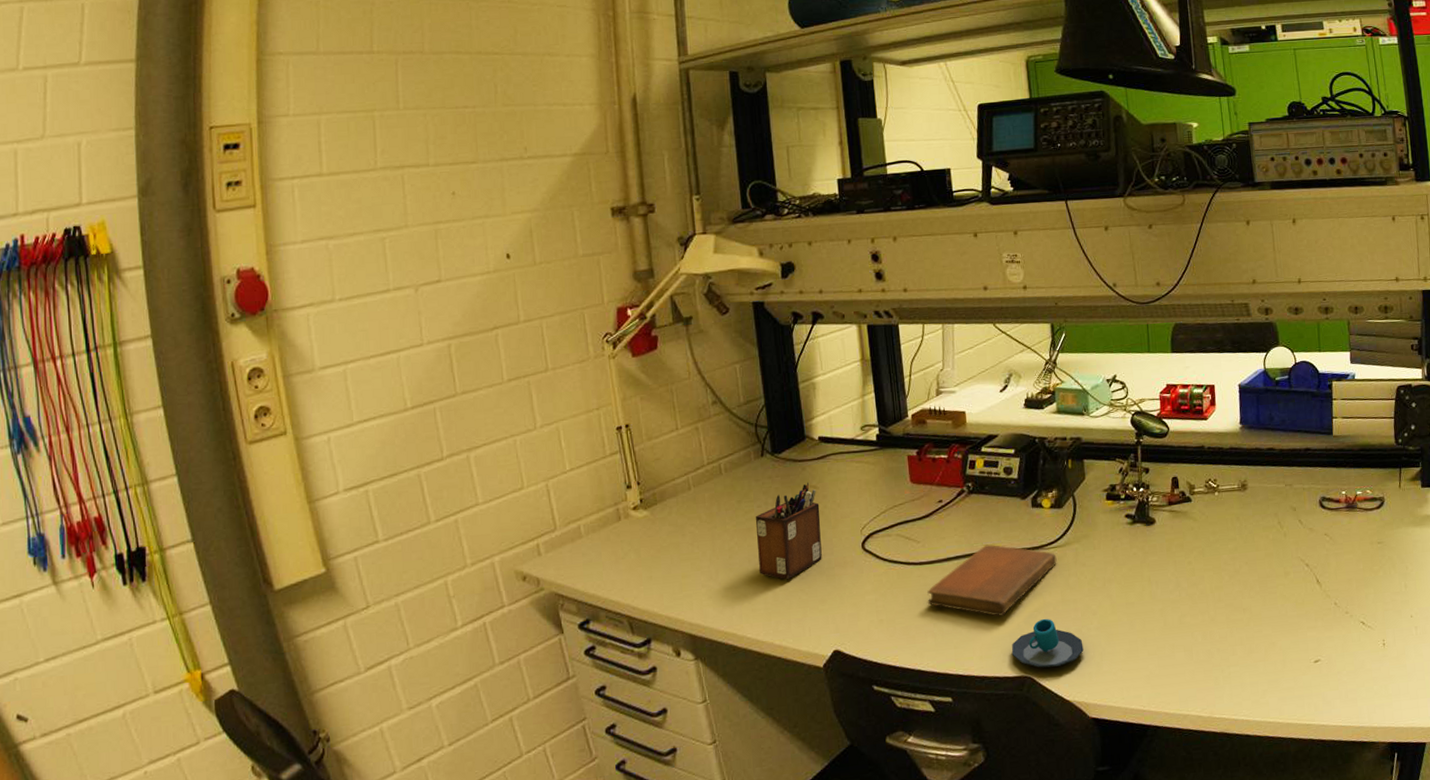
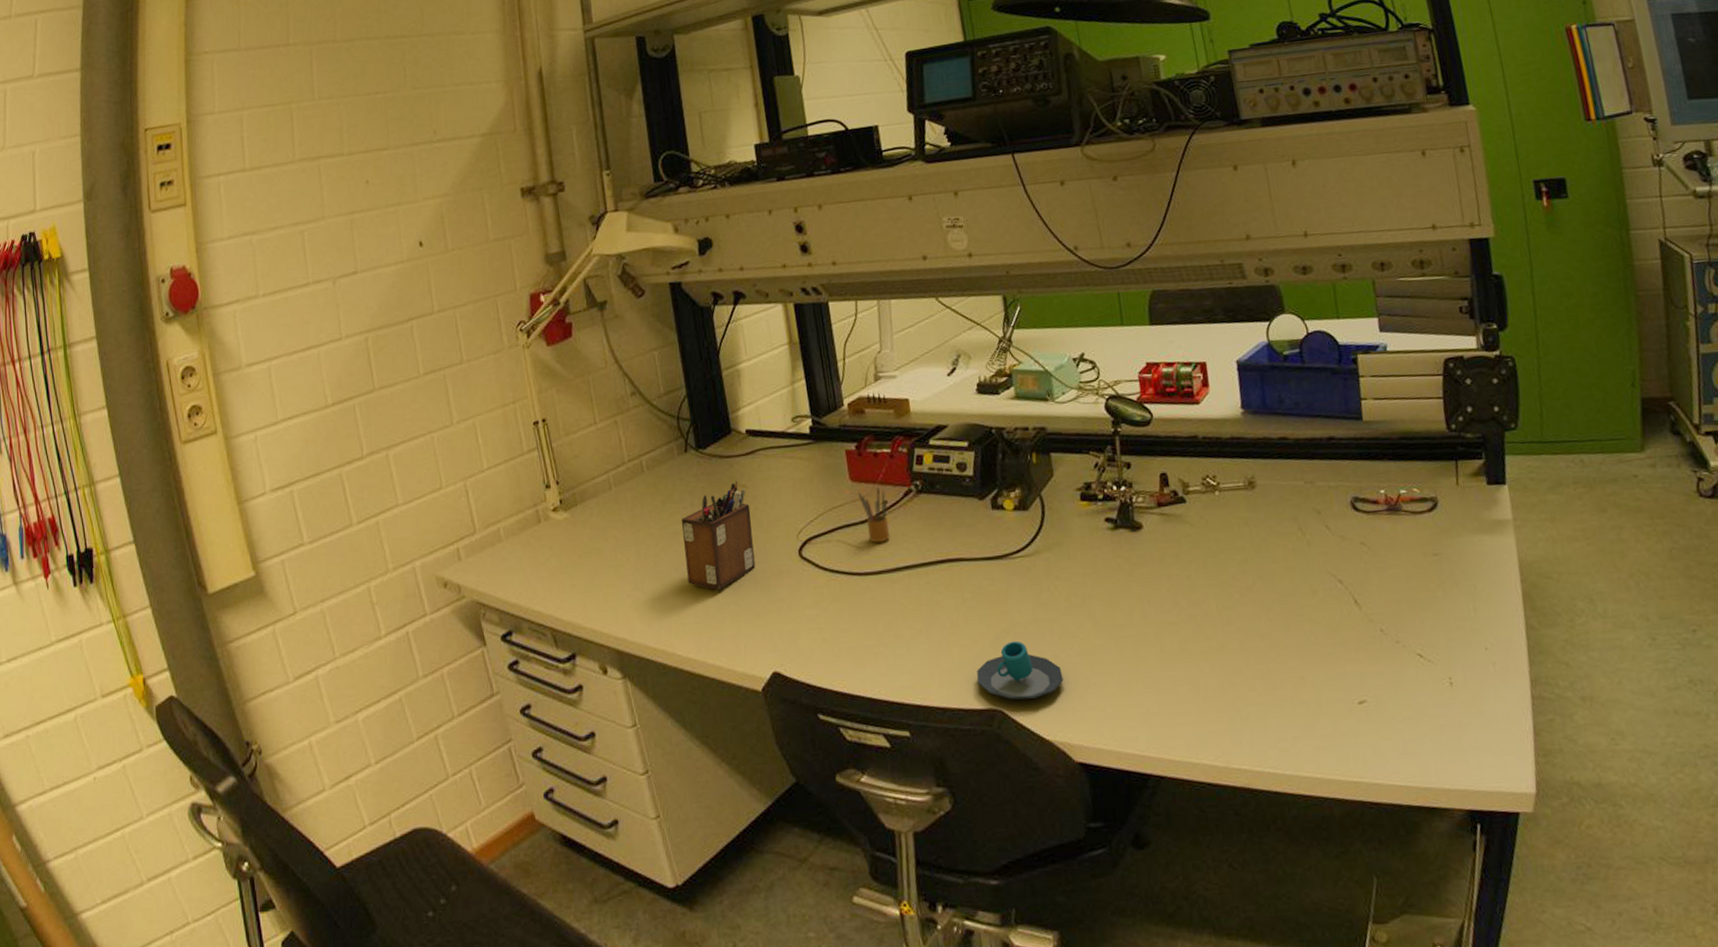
pencil box: none [916,486,944,537] -> present [857,485,891,543]
notebook: present [927,544,1057,616] -> none [875,552,1025,637]

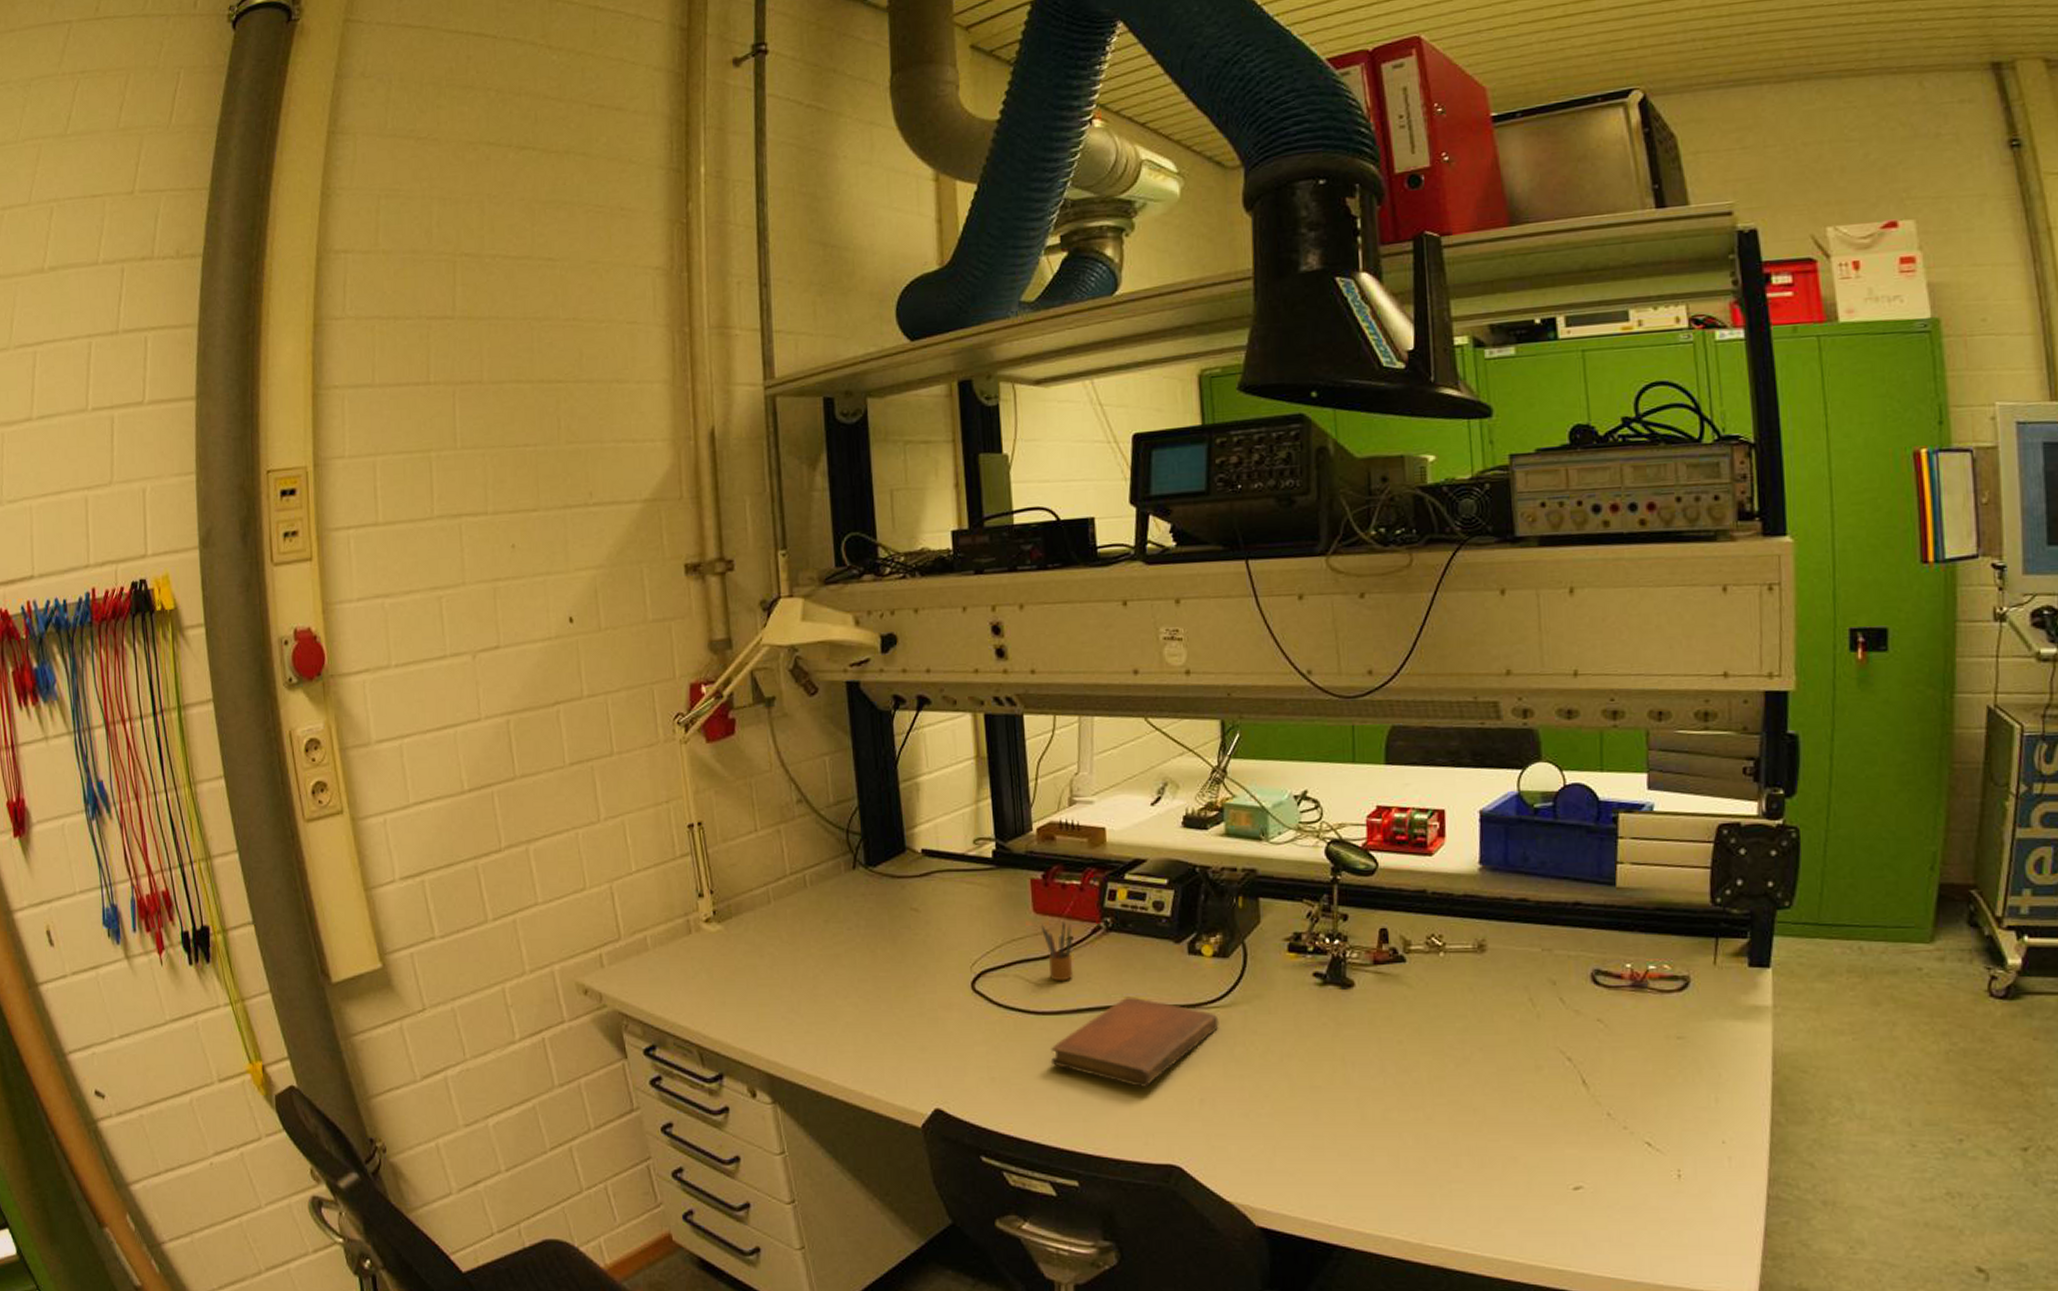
desk organizer: present [681,480,756,591] -> none [844,903,923,1020]
notebook: none [875,552,1025,637] -> present [1050,996,1219,1087]
mug: present [976,640,1064,700] -> none [1156,1095,1251,1157]

